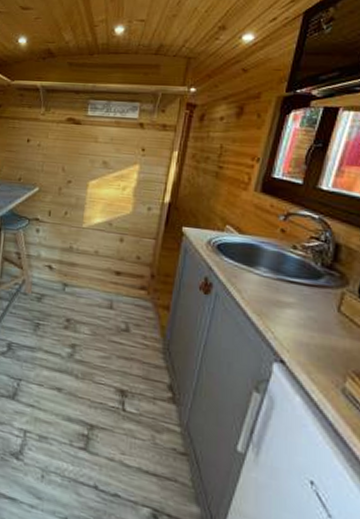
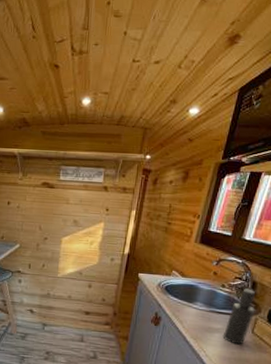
soap dispenser: none [297,252,341,327] -> present [222,288,256,345]

